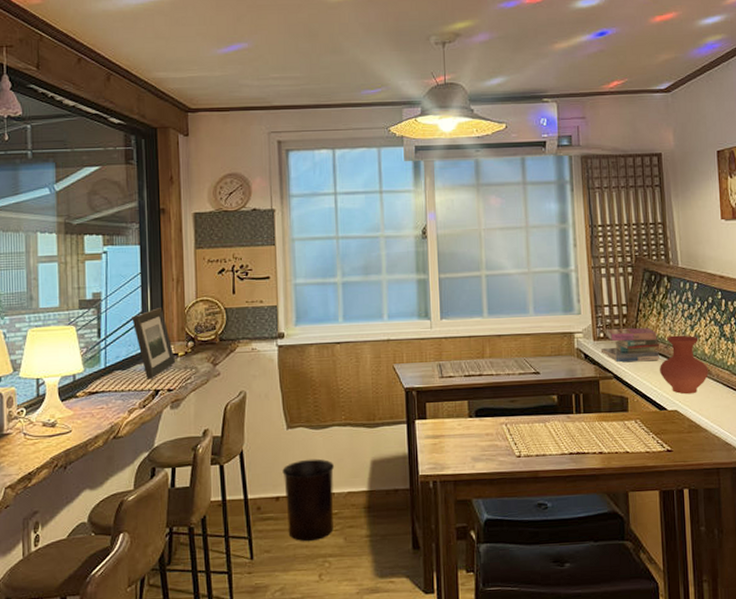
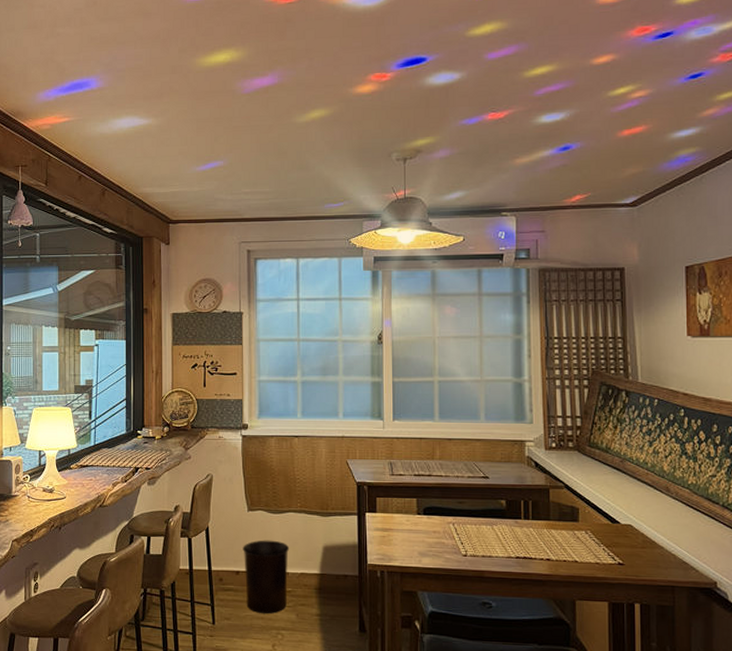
picture frame: present [132,306,176,380] -> none [117,395,154,458]
books: present [600,327,660,363] -> none [552,439,614,474]
vase: present [659,335,709,395] -> none [613,450,667,510]

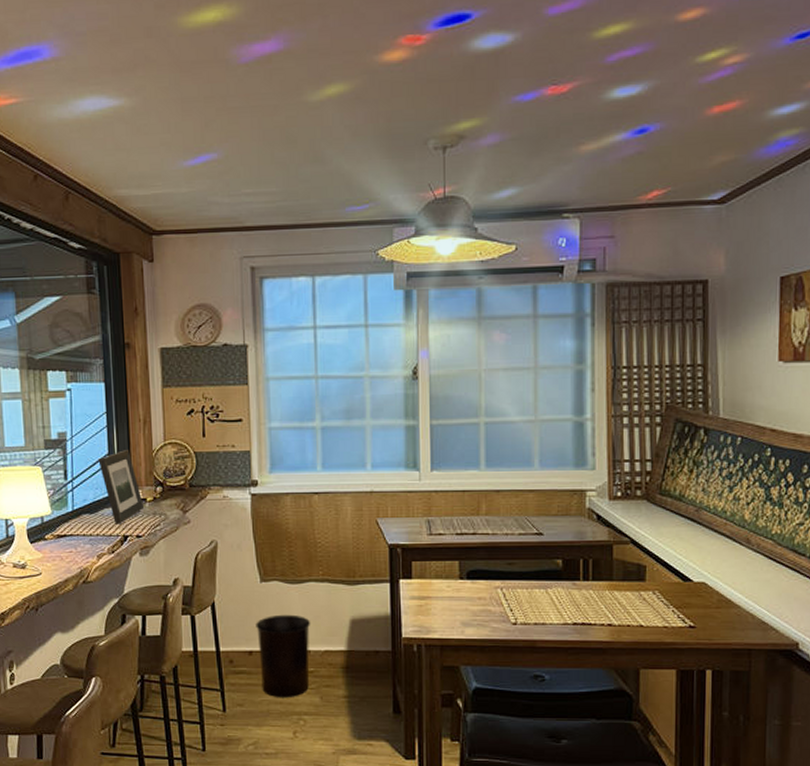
picture frame: none [117,395,154,458] -> present [98,449,145,524]

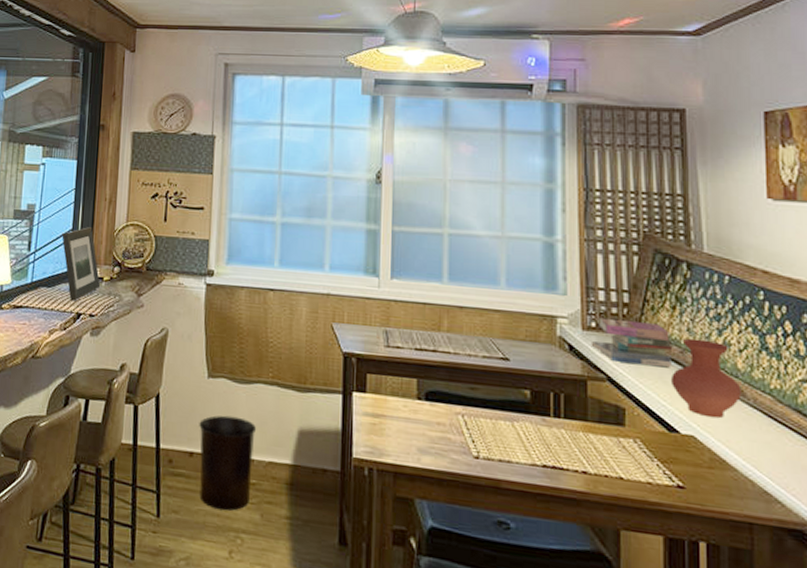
books: none [616,486,688,526] -> present [591,317,672,368]
vase: none [686,497,747,565] -> present [670,338,742,419]

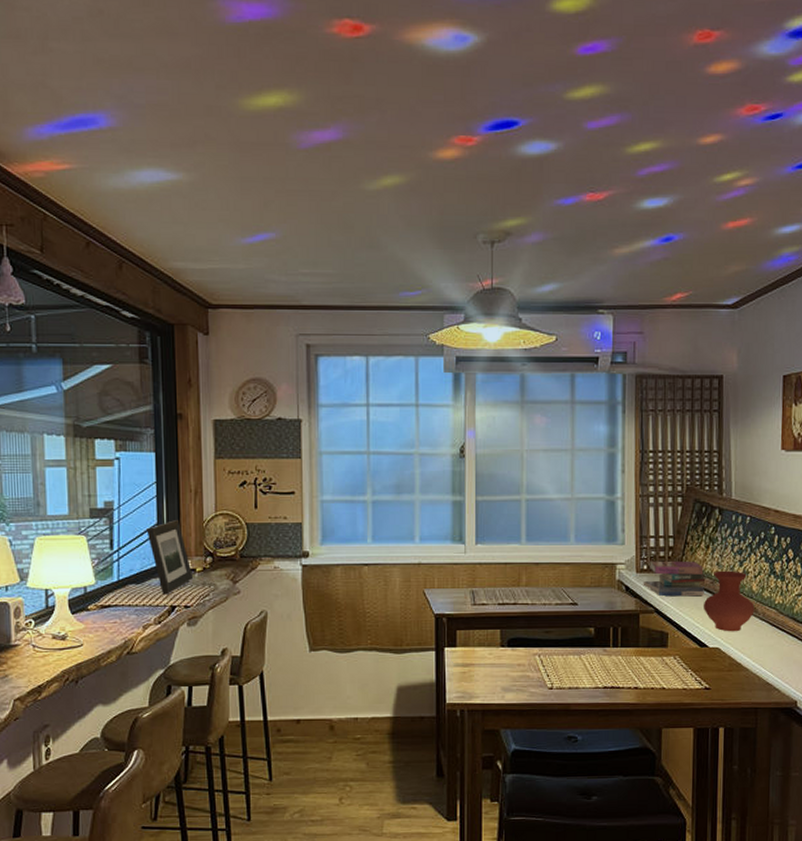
waste bin: present [199,415,257,511] -> none [304,683,359,764]

